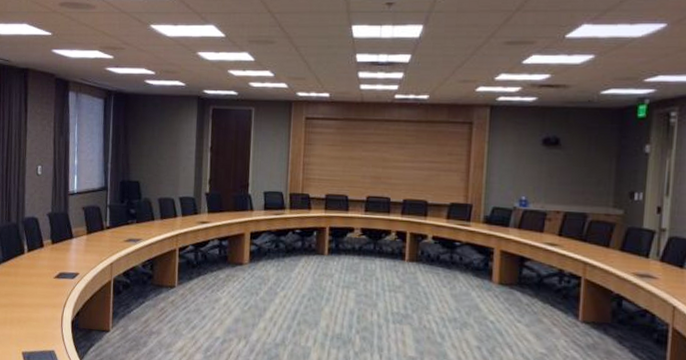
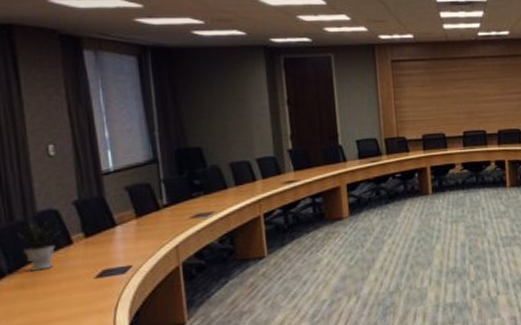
potted plant: none [11,226,37,264] -> present [16,221,61,271]

